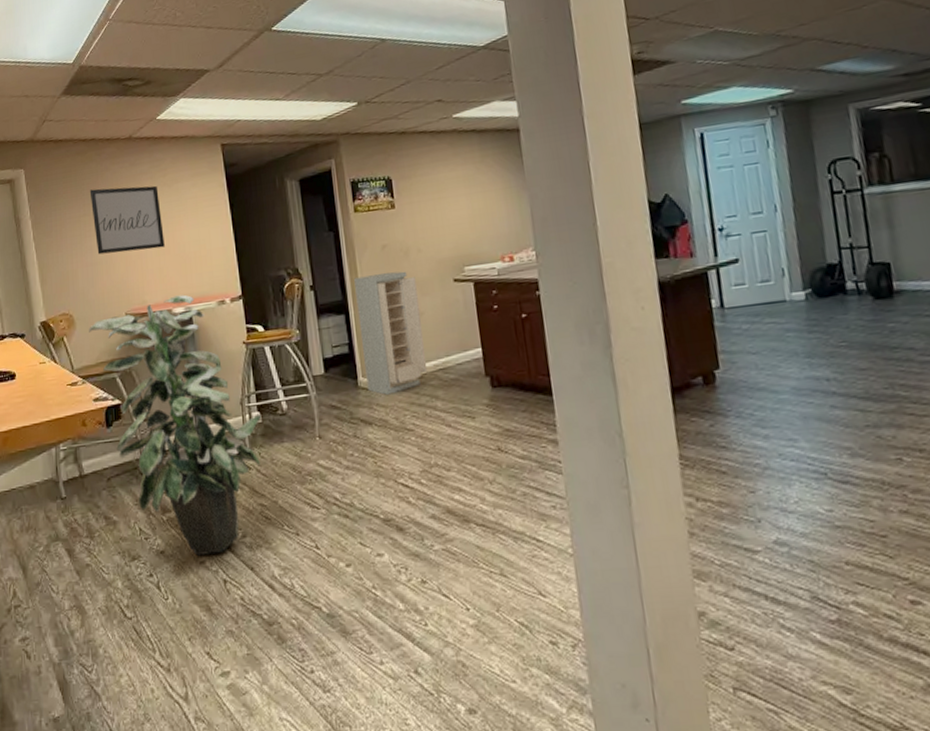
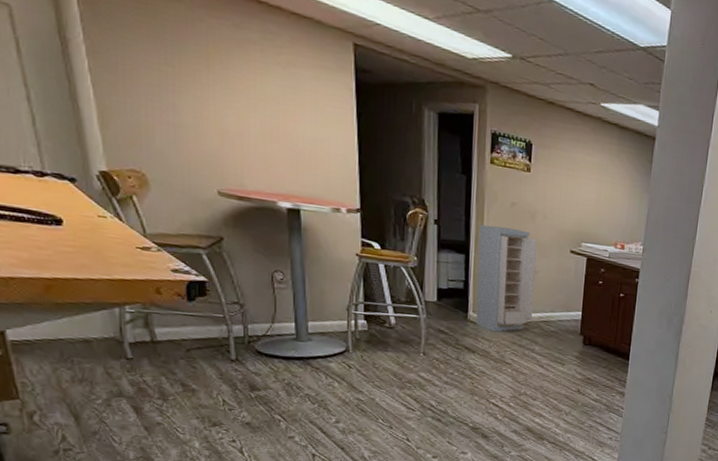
wall art: present [89,185,165,255] -> none [174,36,273,134]
indoor plant: present [89,294,262,557] -> none [168,188,368,433]

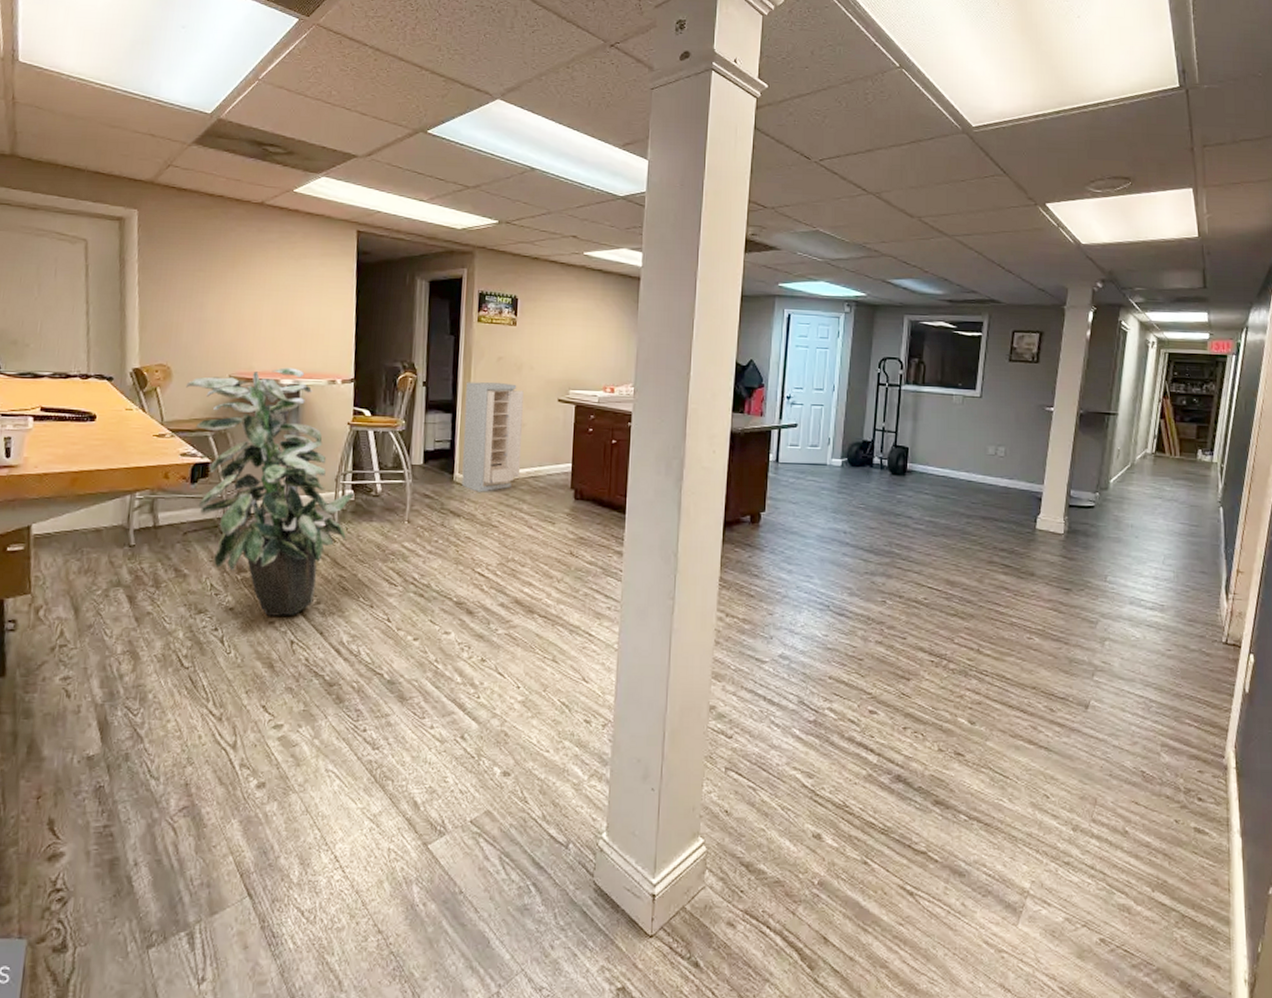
indoor plant: none [168,188,368,433] -> present [186,367,355,617]

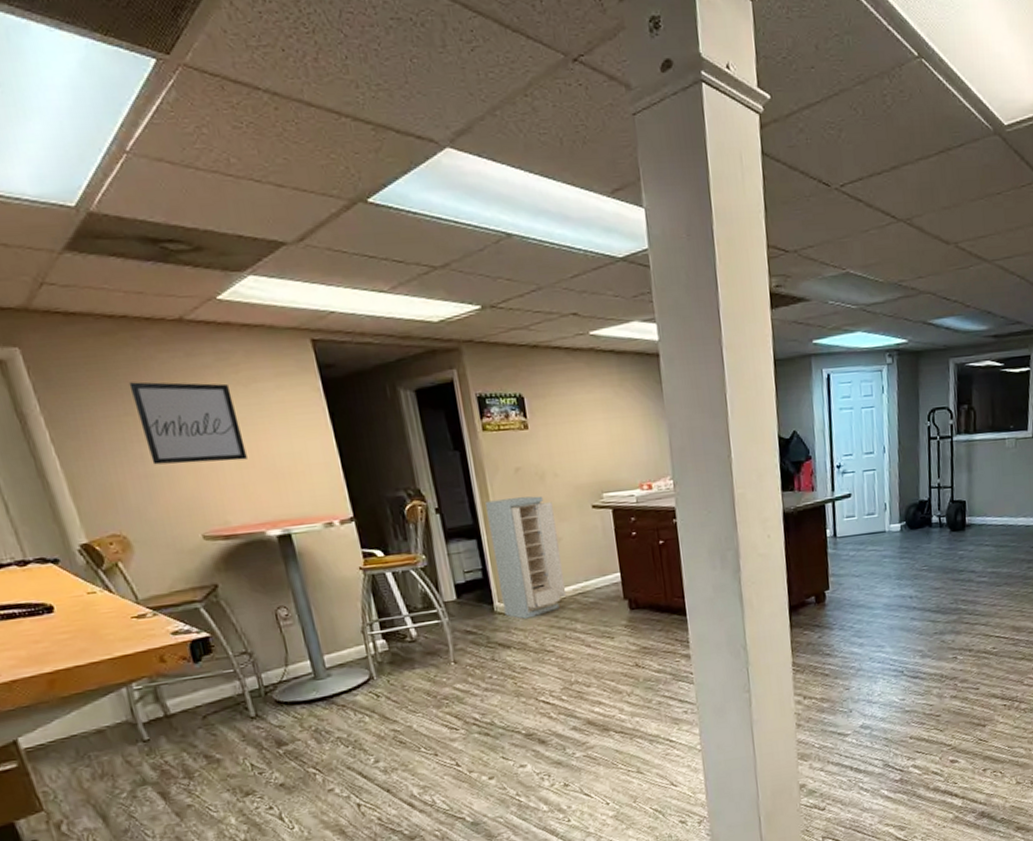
indoor plant: present [186,367,355,617] -> none [153,515,390,786]
wall art: none [208,246,284,319] -> present [128,382,247,465]

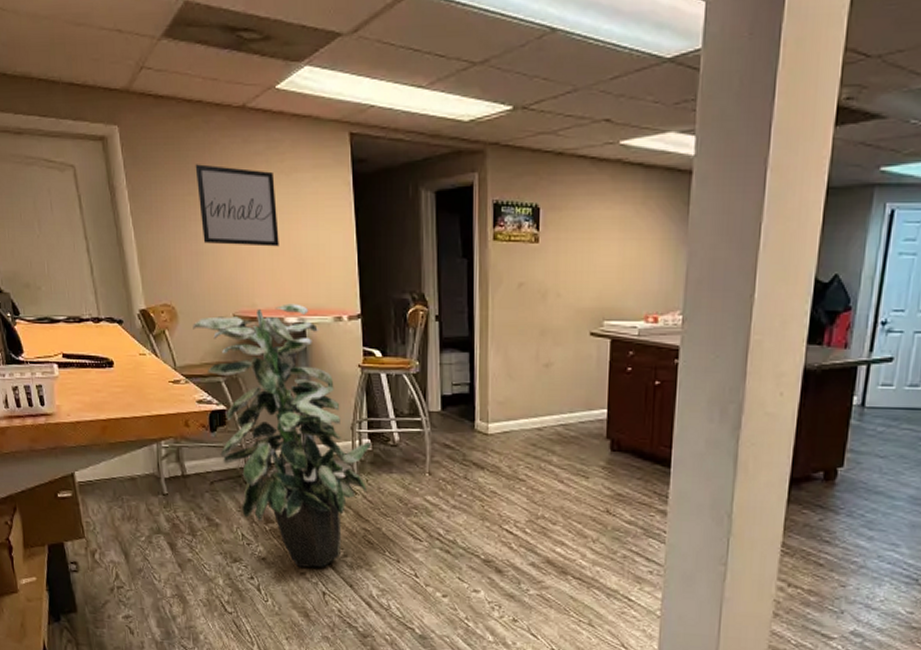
indoor plant: none [153,515,390,786] -> present [193,303,372,568]
storage cabinet: present [485,496,567,619] -> none [483,313,550,442]

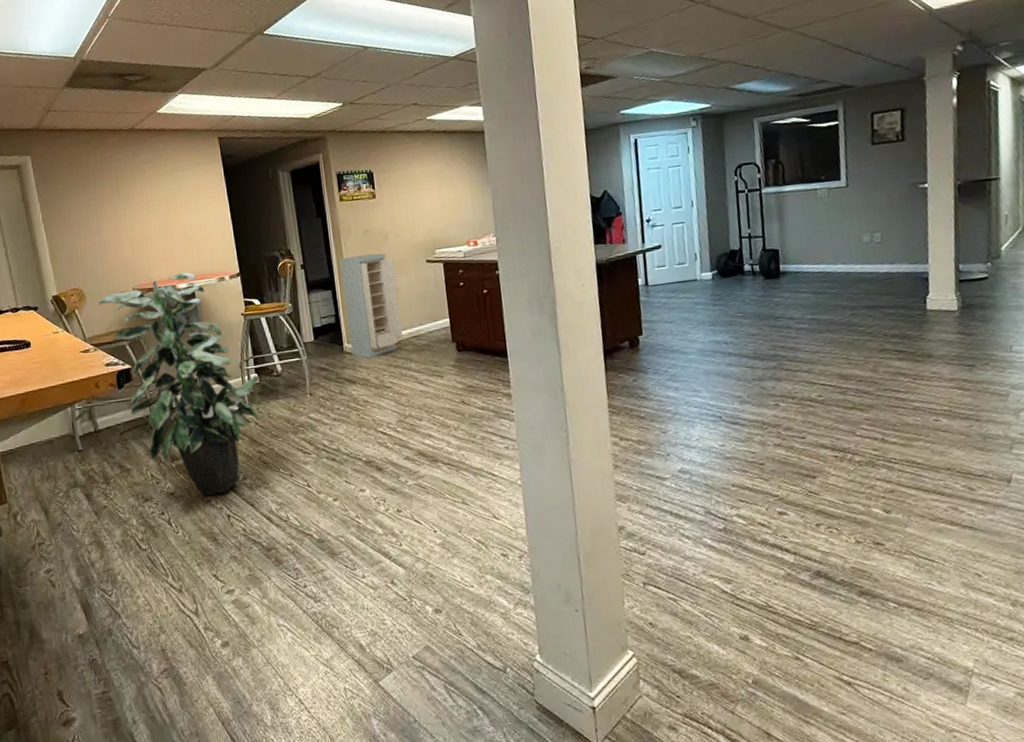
wall art: present [195,164,279,247] -> none [95,173,168,236]
storage cabinet: none [483,313,550,442] -> present [340,253,404,358]

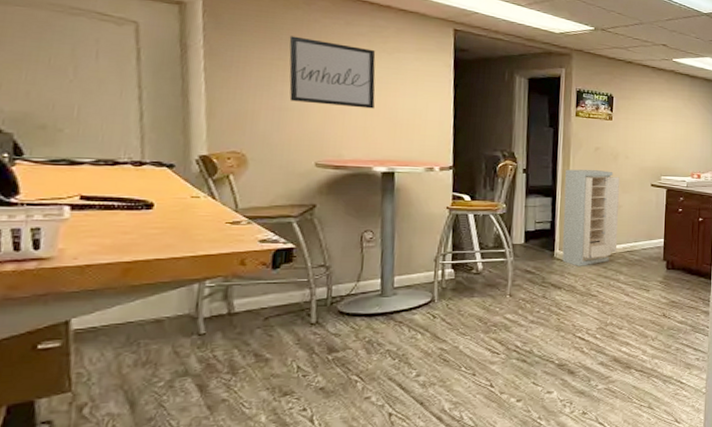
wall art: none [95,173,168,236] -> present [289,36,376,109]
indoor plant: present [98,272,259,497] -> none [265,155,455,393]

